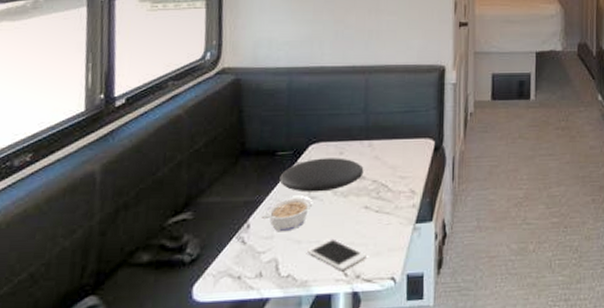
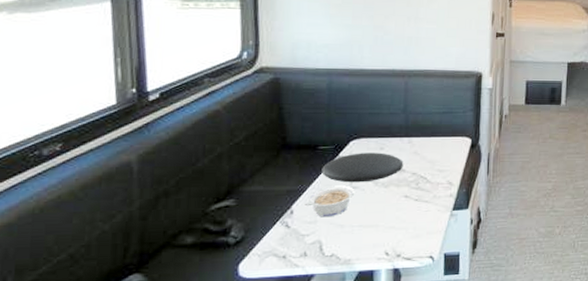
cell phone: present [306,237,367,270] -> none [349,222,407,250]

